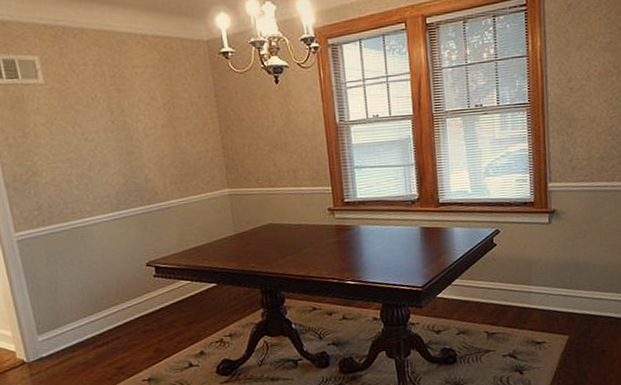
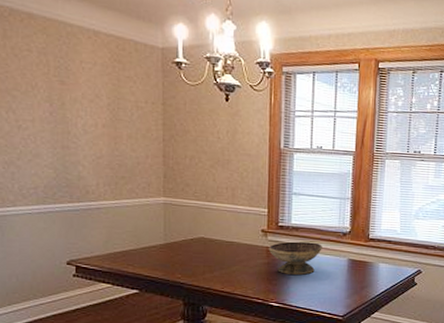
decorative bowl: none [337,214,392,251] -> present [268,241,322,275]

